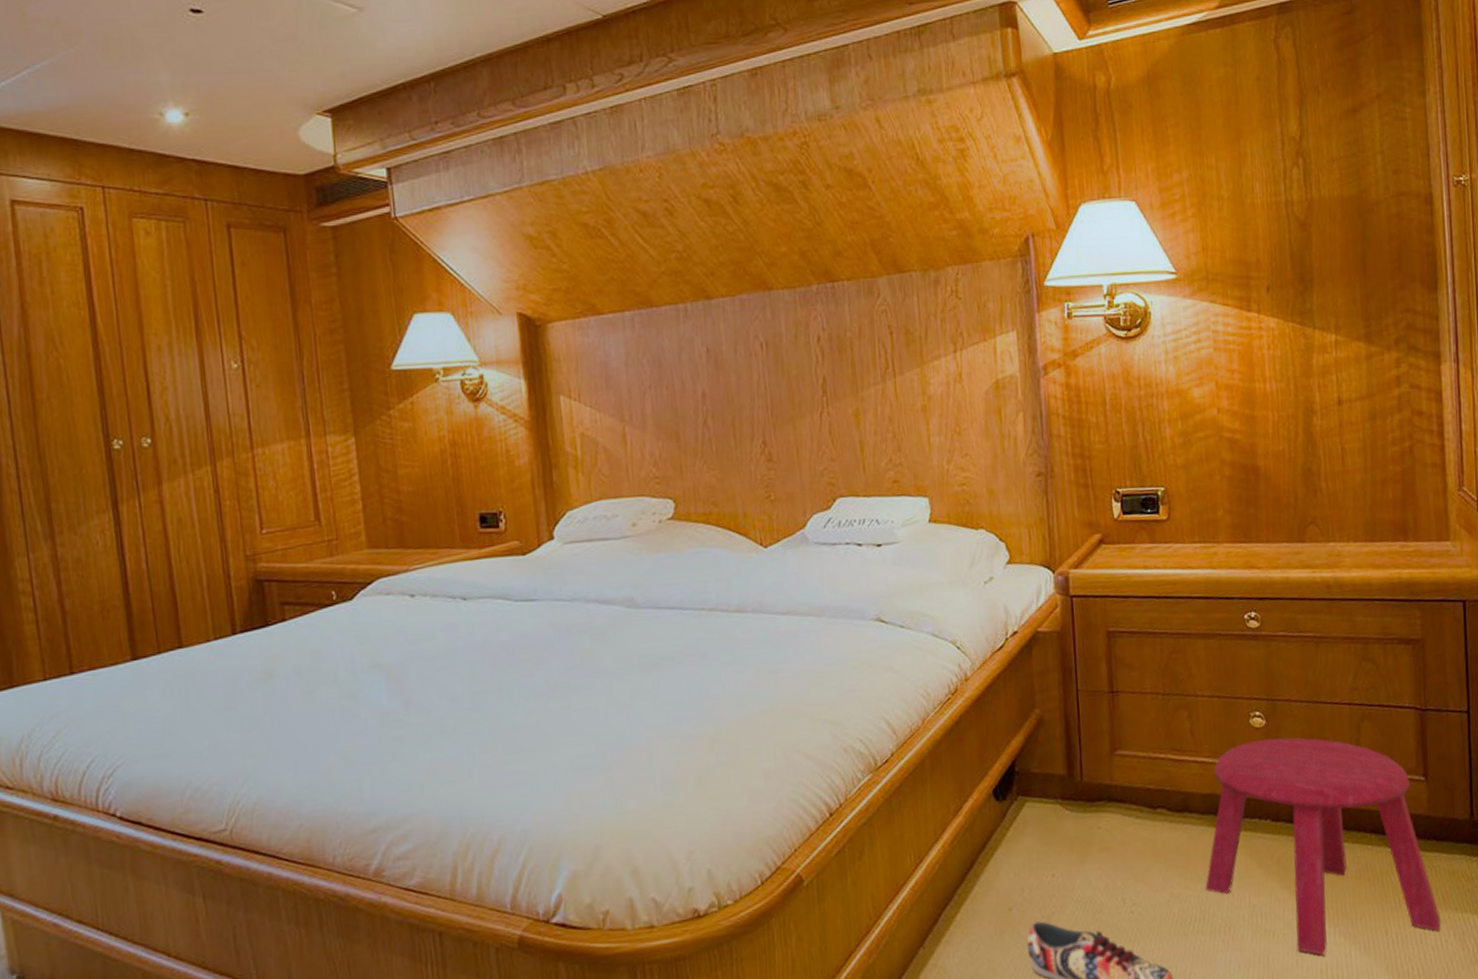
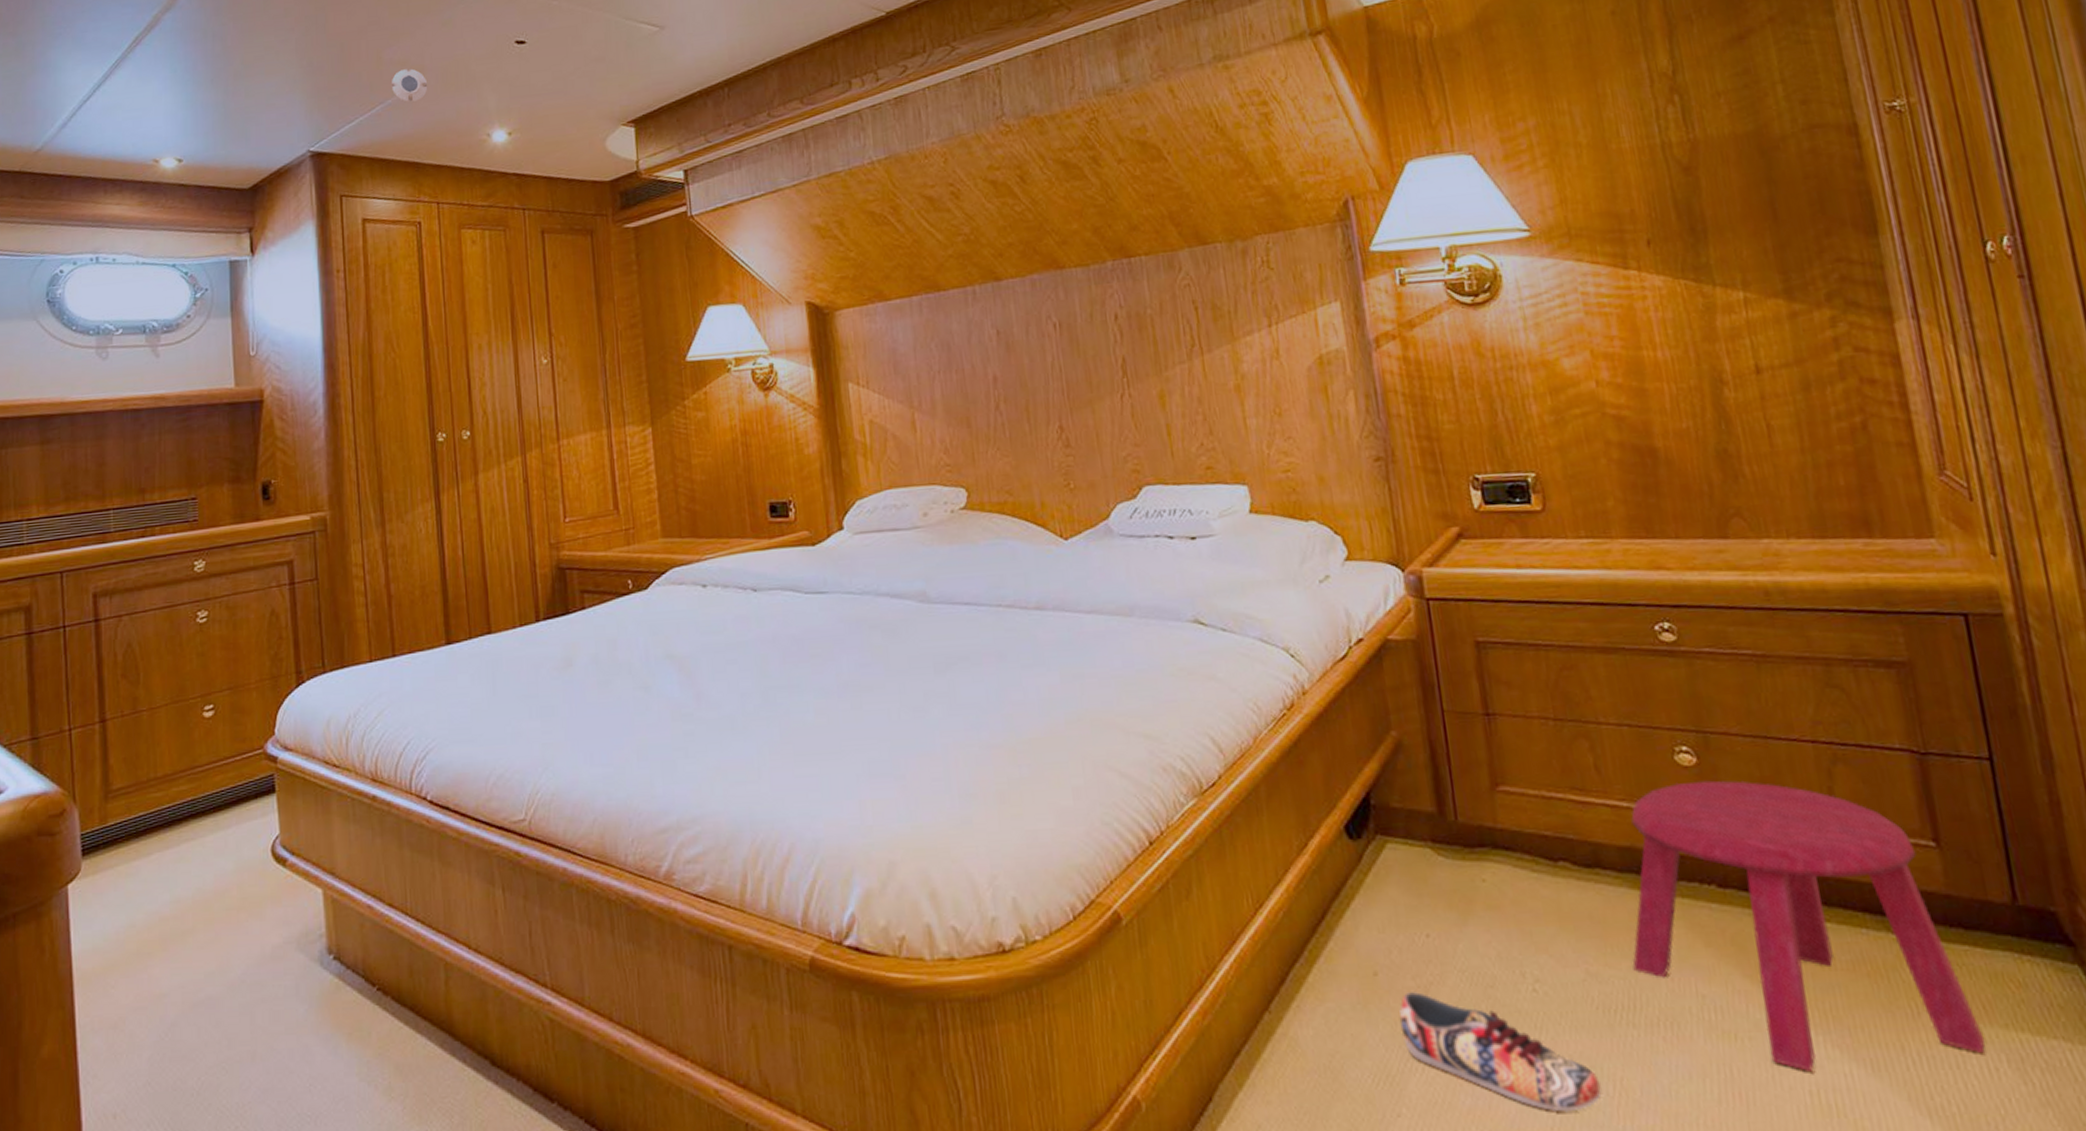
smoke detector: none [38,30,86,70] -> present [391,68,428,103]

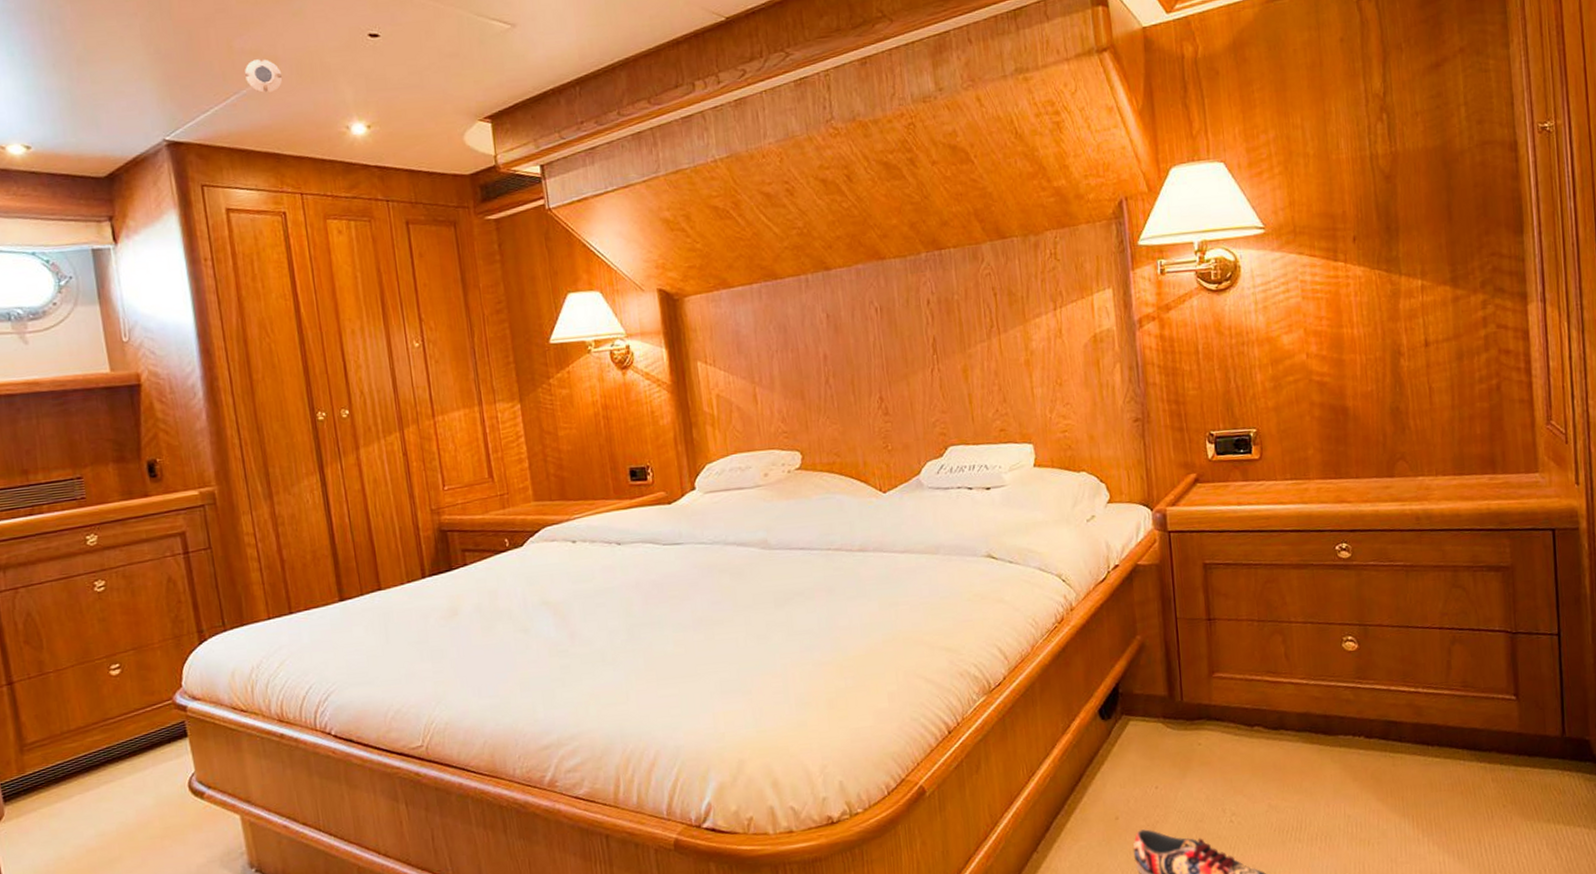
stool: present [1631,780,1985,1071] -> none [1301,660,1534,863]

